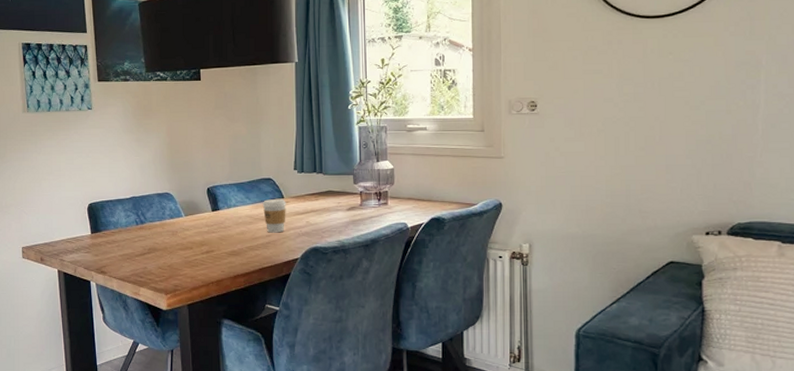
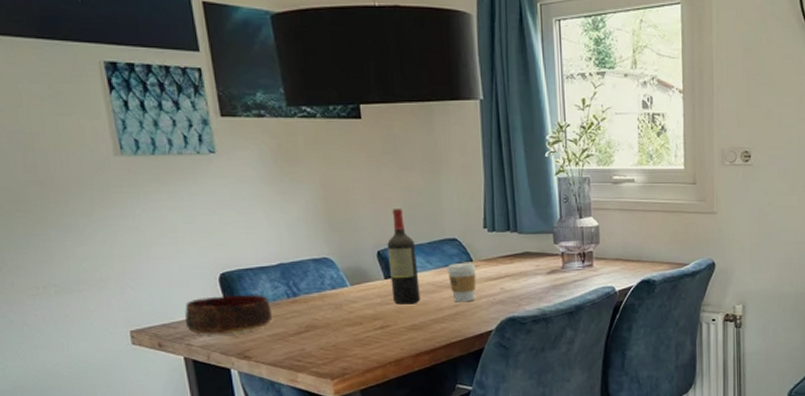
bowl: none [61,222,124,253] -> present [185,295,272,336]
wine bottle: none [215,153,240,233] -> present [387,209,420,305]

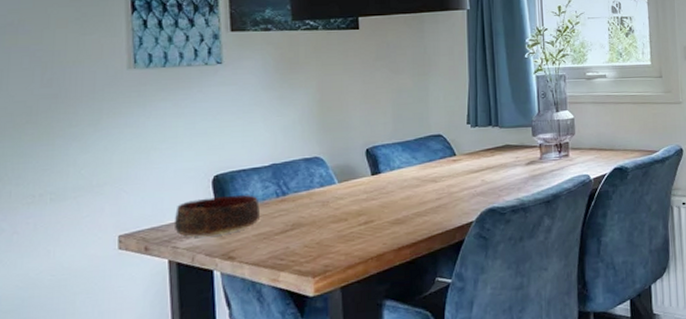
wine bottle: present [387,209,420,305] -> none [376,109,405,200]
coffee cup: present [446,262,476,302] -> none [431,156,459,196]

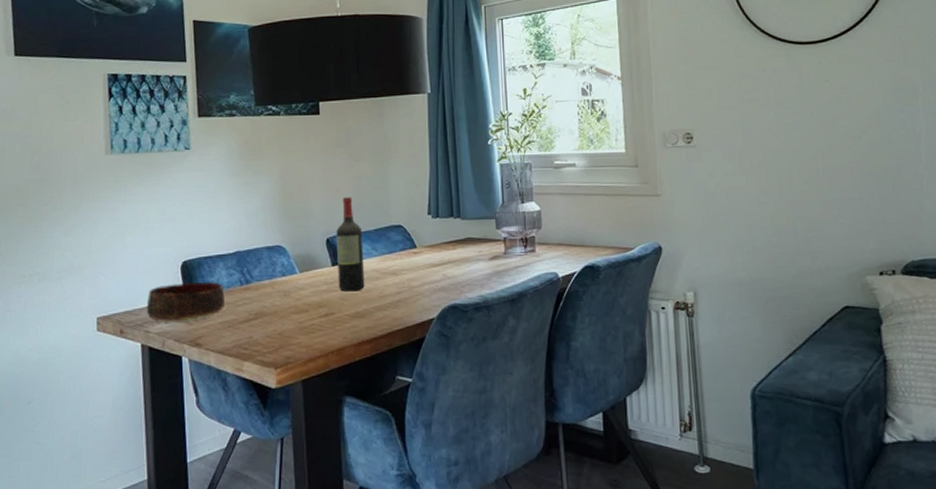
wine bottle: none [376,109,405,200] -> present [336,197,365,292]

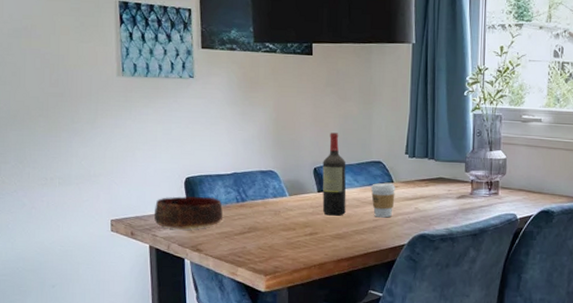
coffee cup: none [391,248,419,289] -> present [370,182,395,218]

